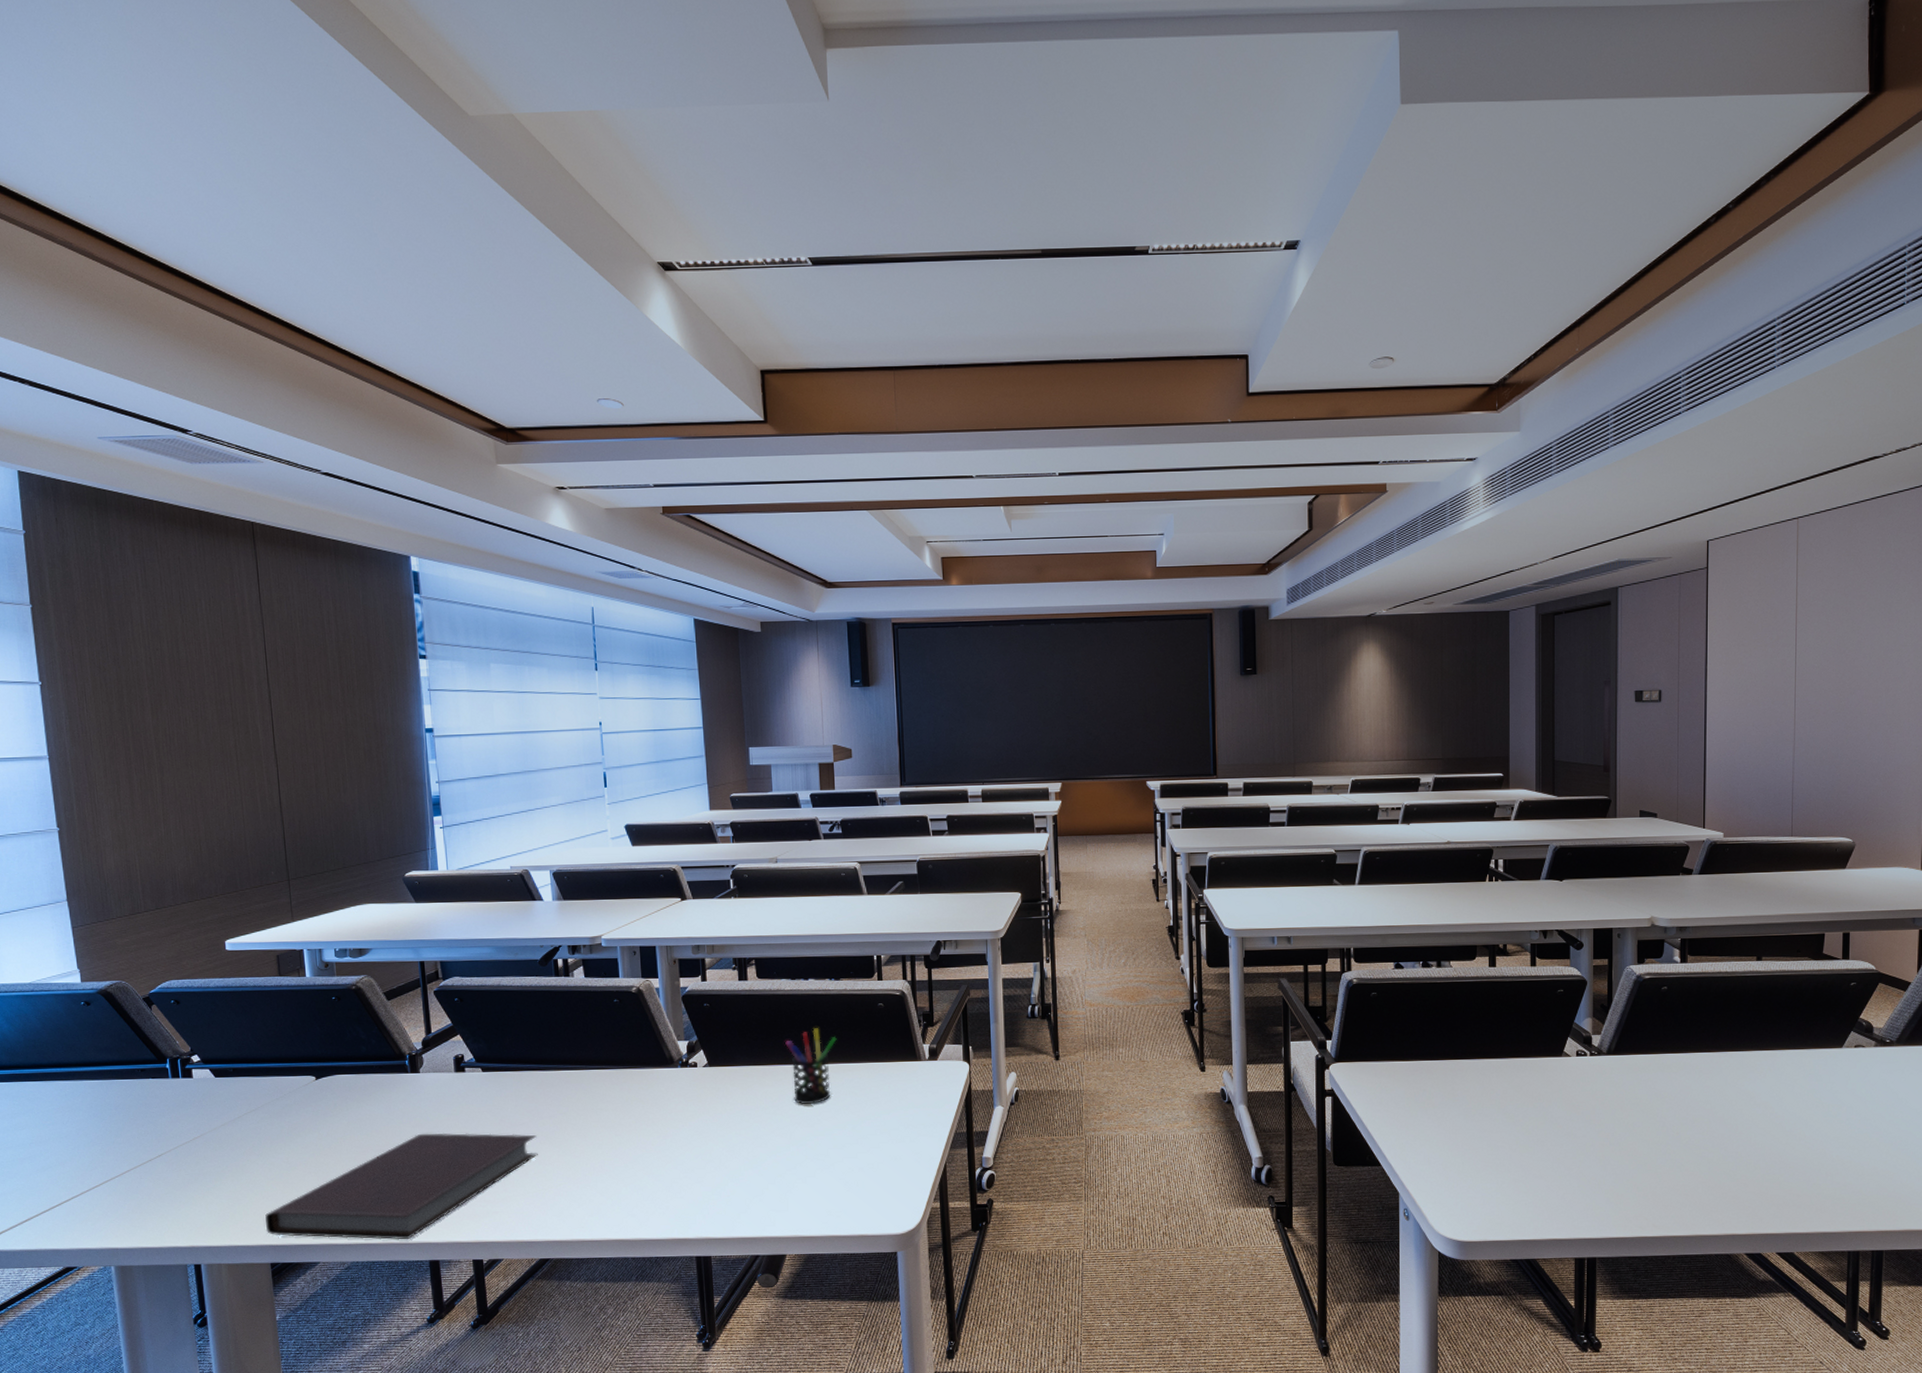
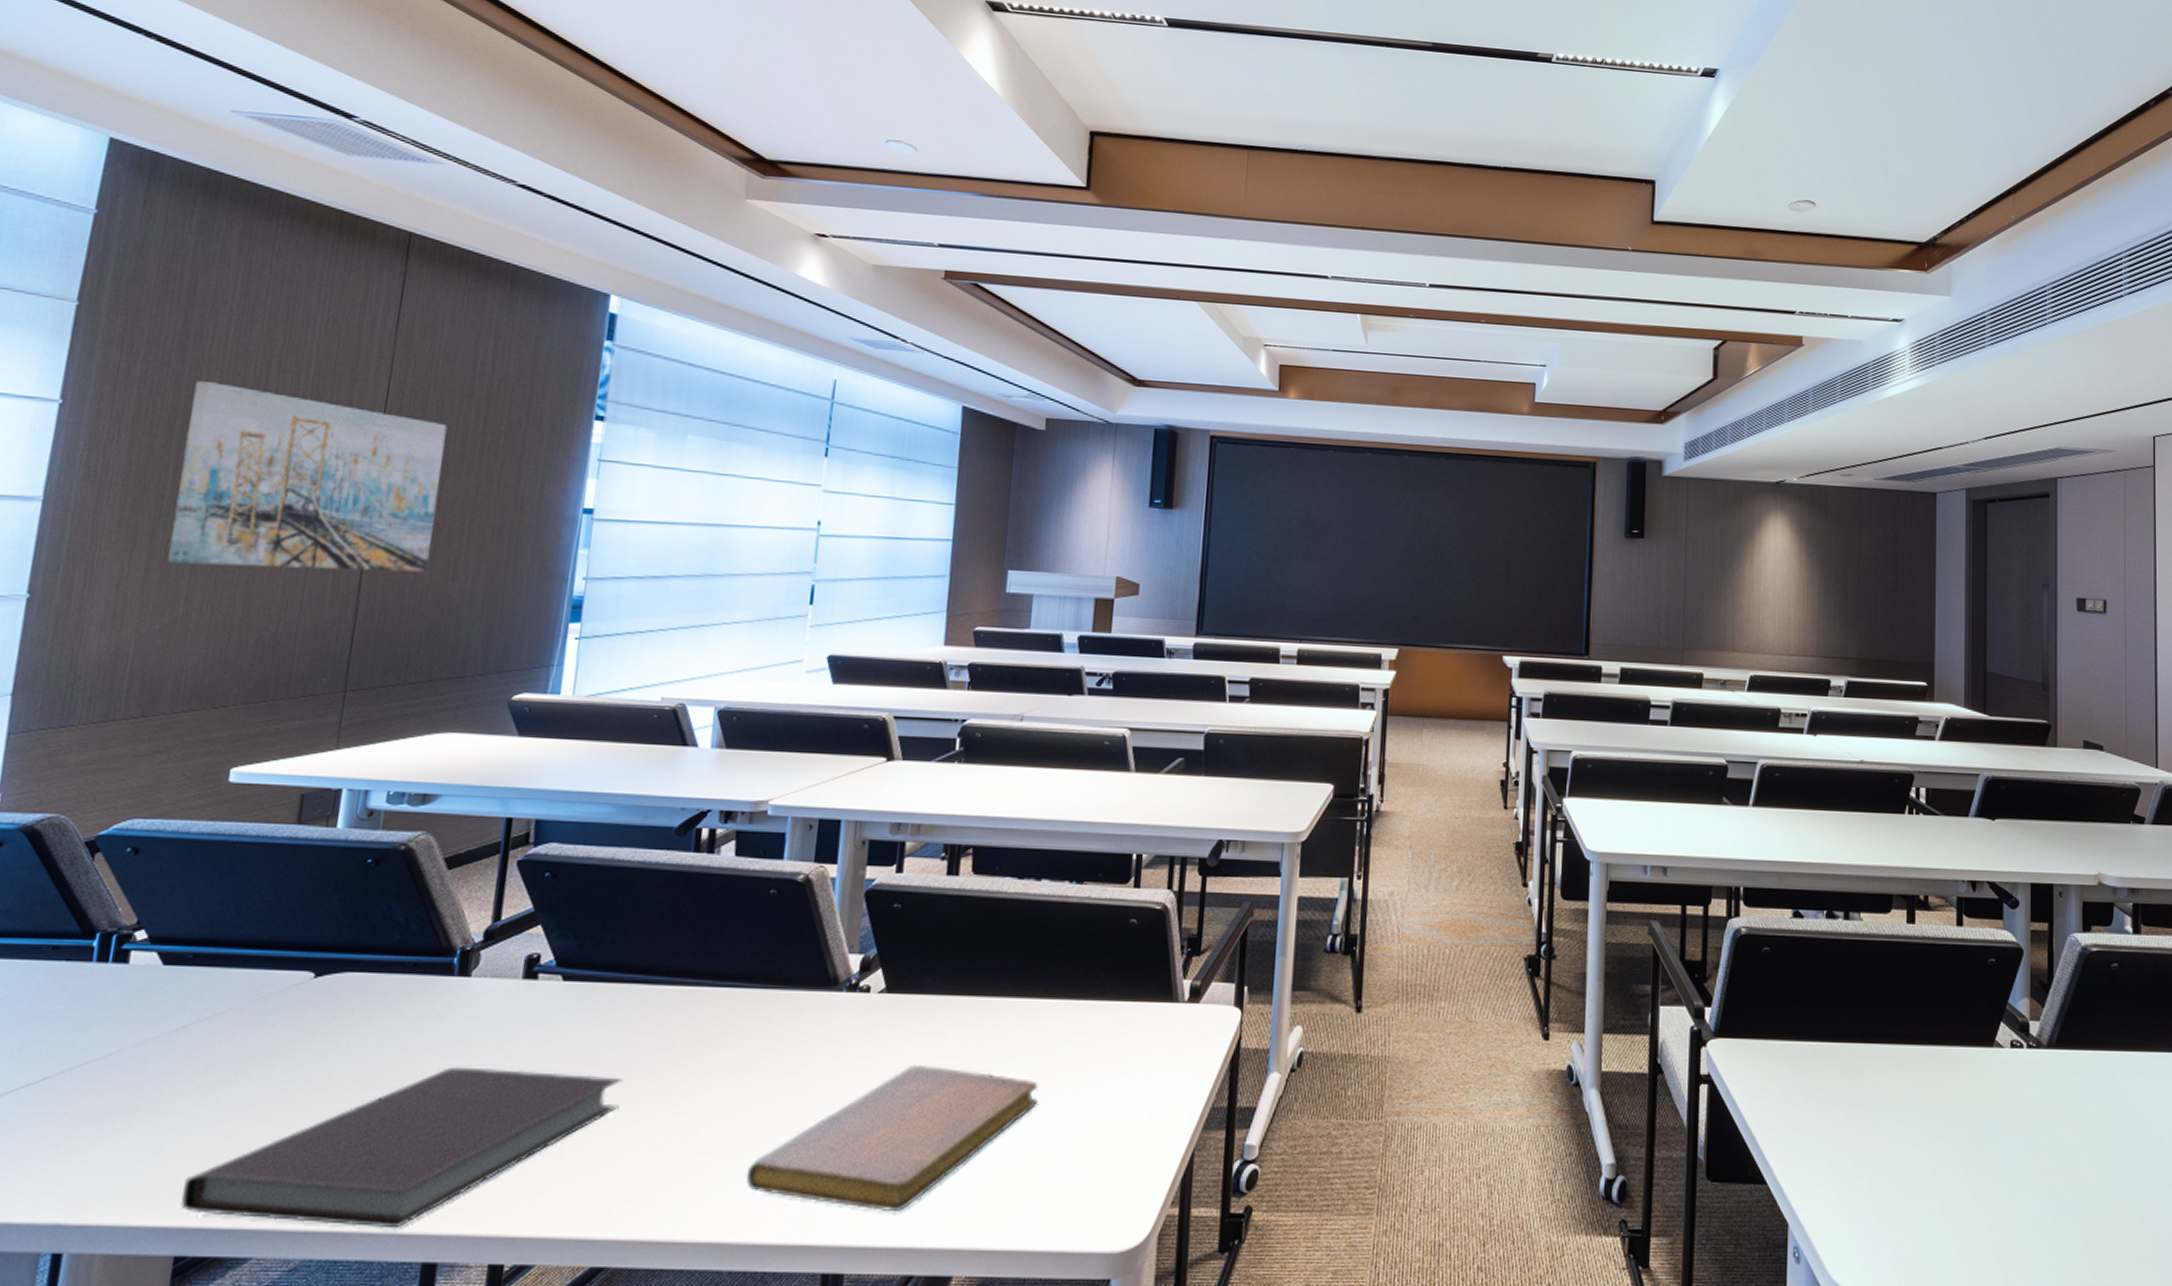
wall art: none [129,657,325,796] -> present [168,381,447,573]
notebook: none [633,1114,828,1214] -> present [745,1064,1039,1211]
pen holder: present [785,1028,837,1105] -> none [997,948,1068,1056]

